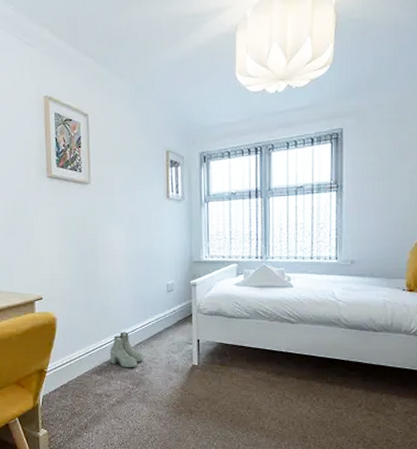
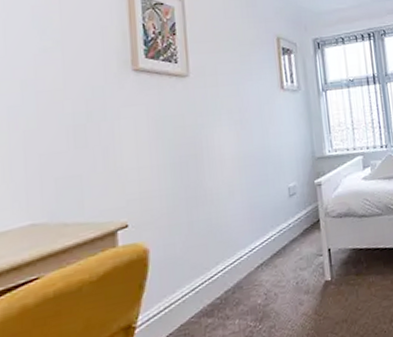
boots: present [109,332,144,368] -> none [222,253,267,301]

